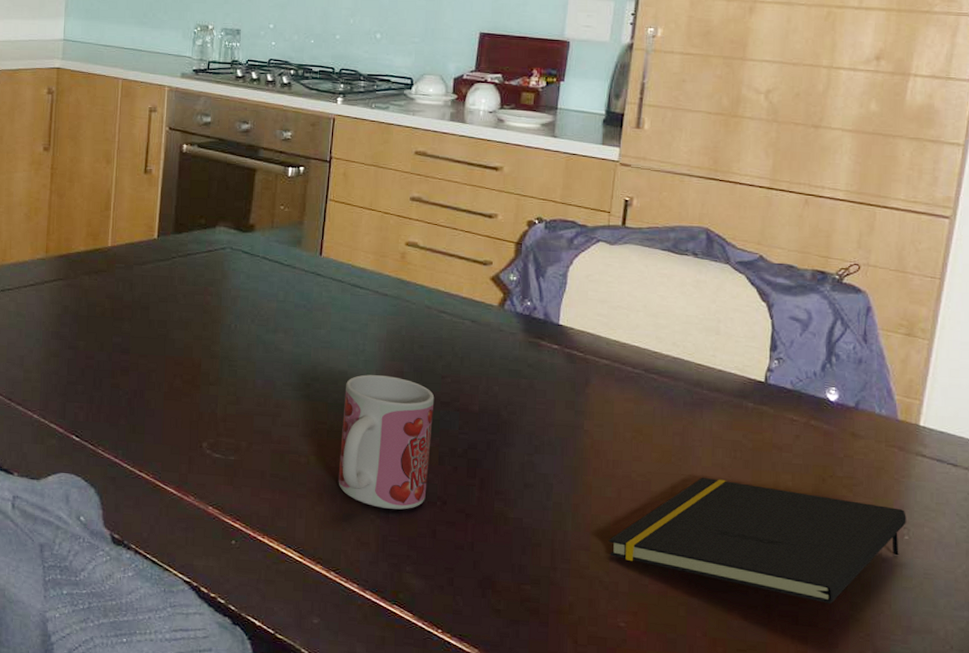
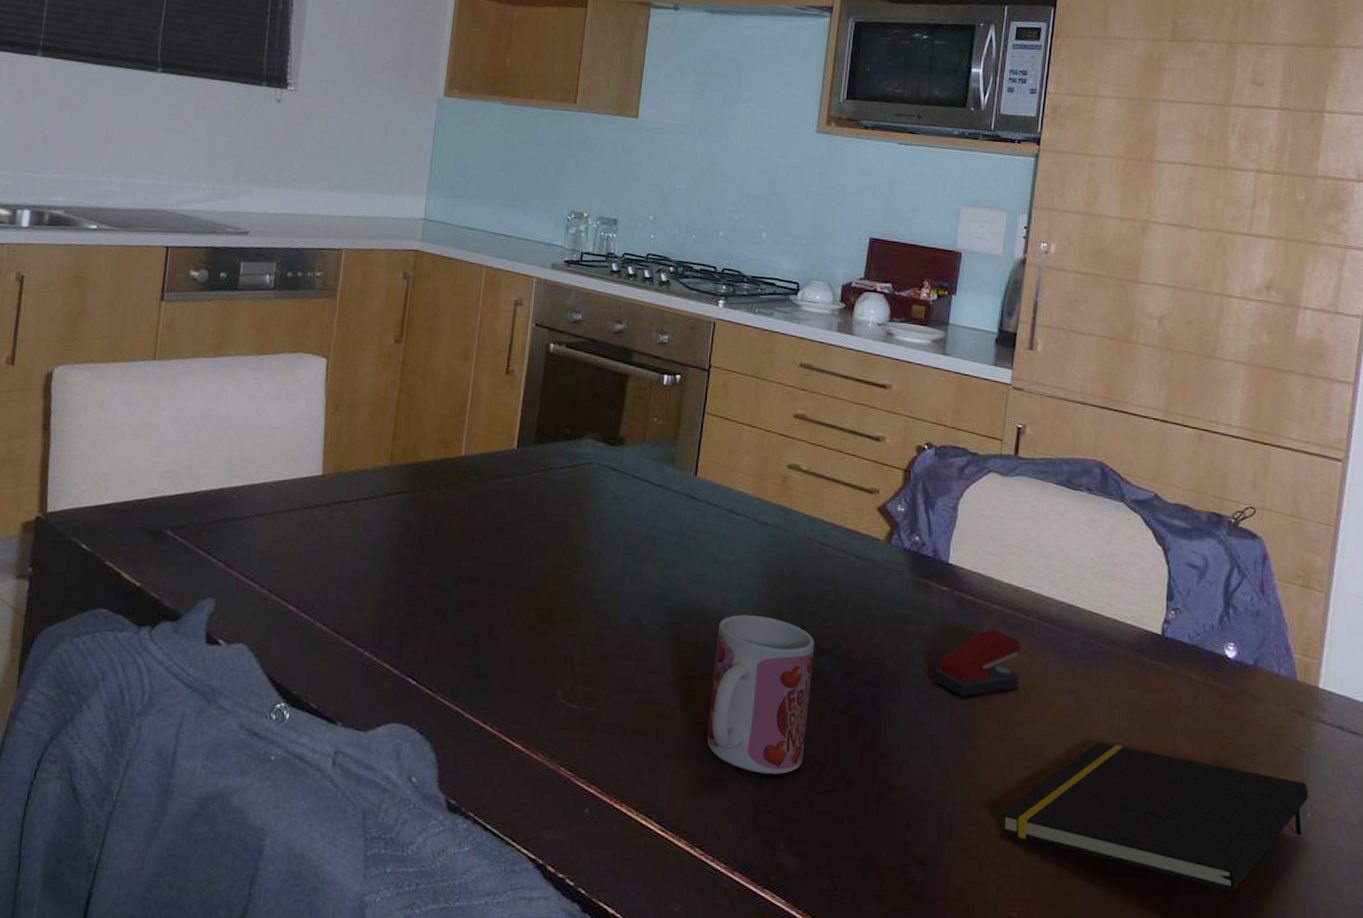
stapler: none [543,380,628,441] -> present [930,628,1021,697]

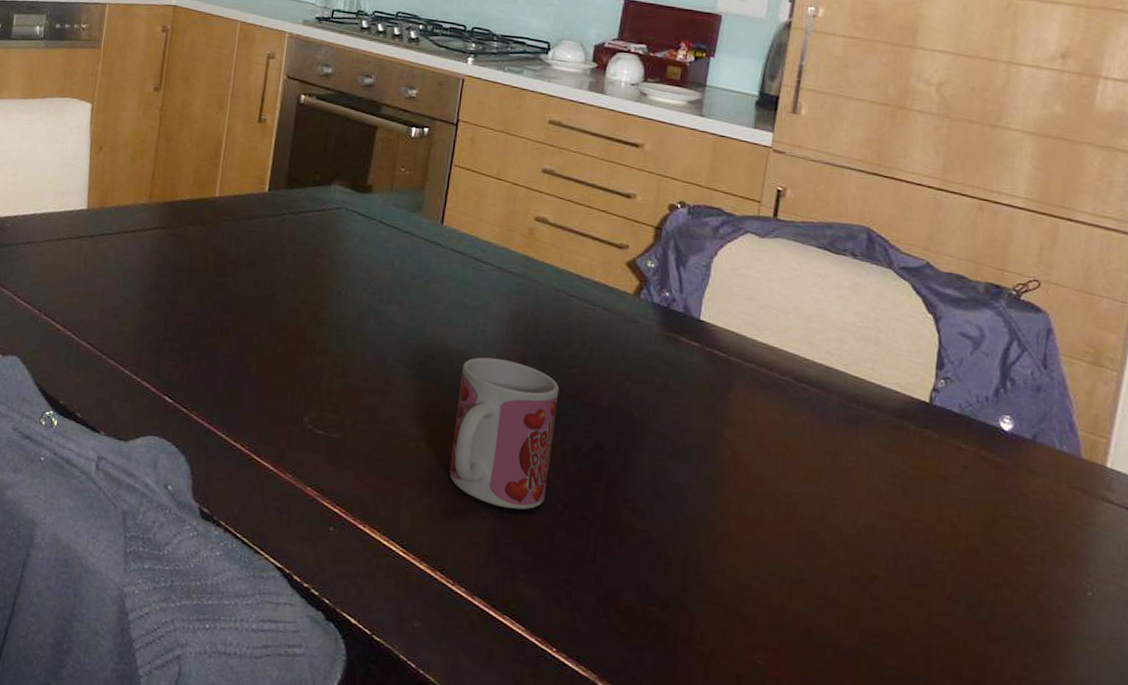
stapler: present [930,628,1021,697] -> none [678,385,775,450]
notepad: present [1000,741,1308,892] -> none [748,503,1090,662]

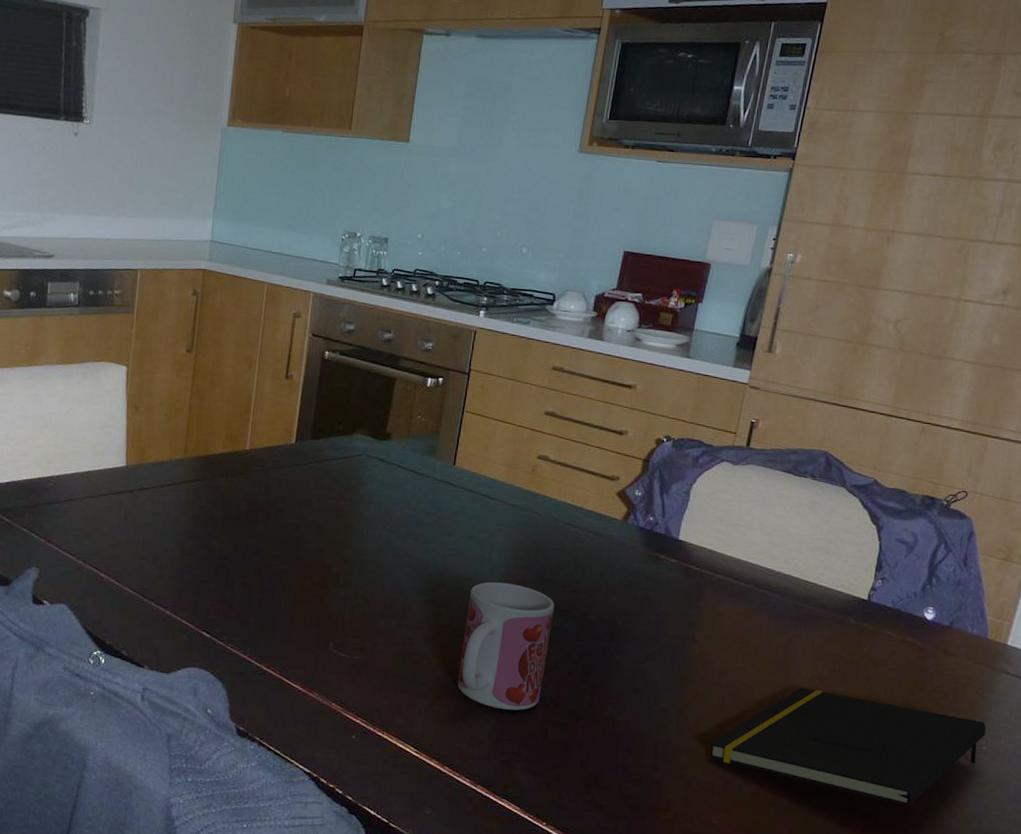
notepad: none [748,503,1090,662] -> present [708,687,986,807]

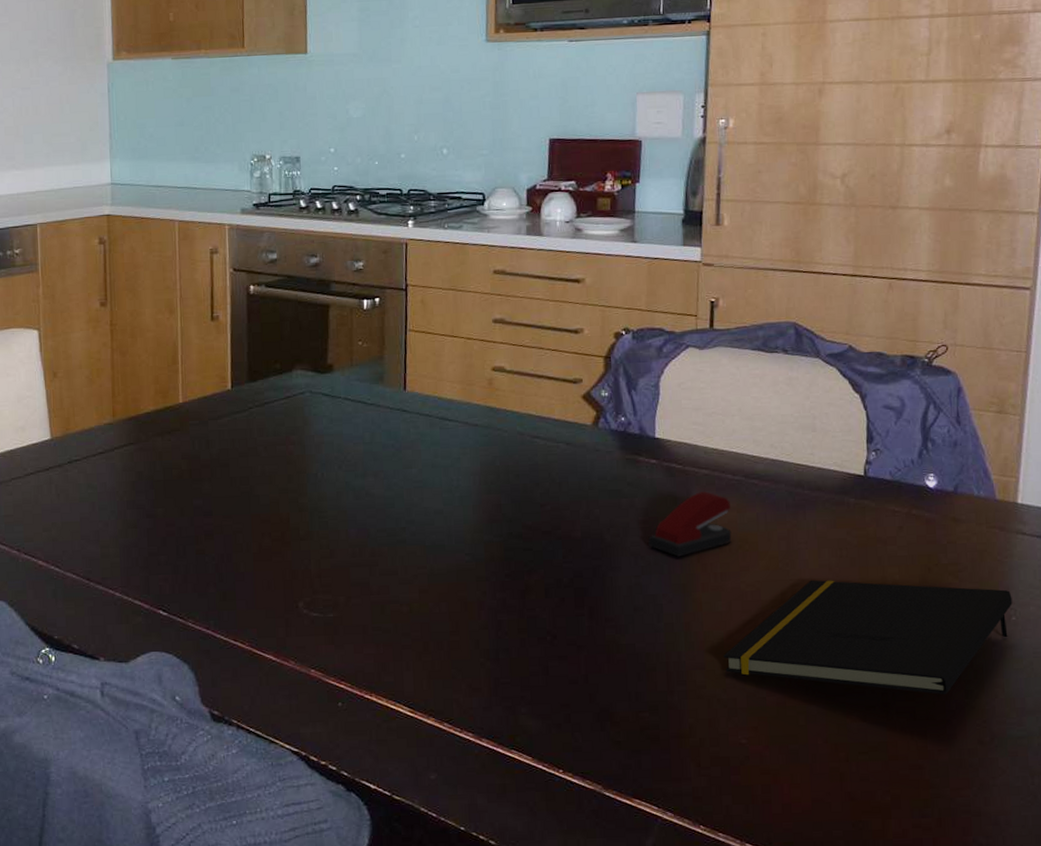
mug: present [457,582,555,711] -> none [442,510,536,650]
stapler: none [655,594,739,650] -> present [647,491,732,557]

